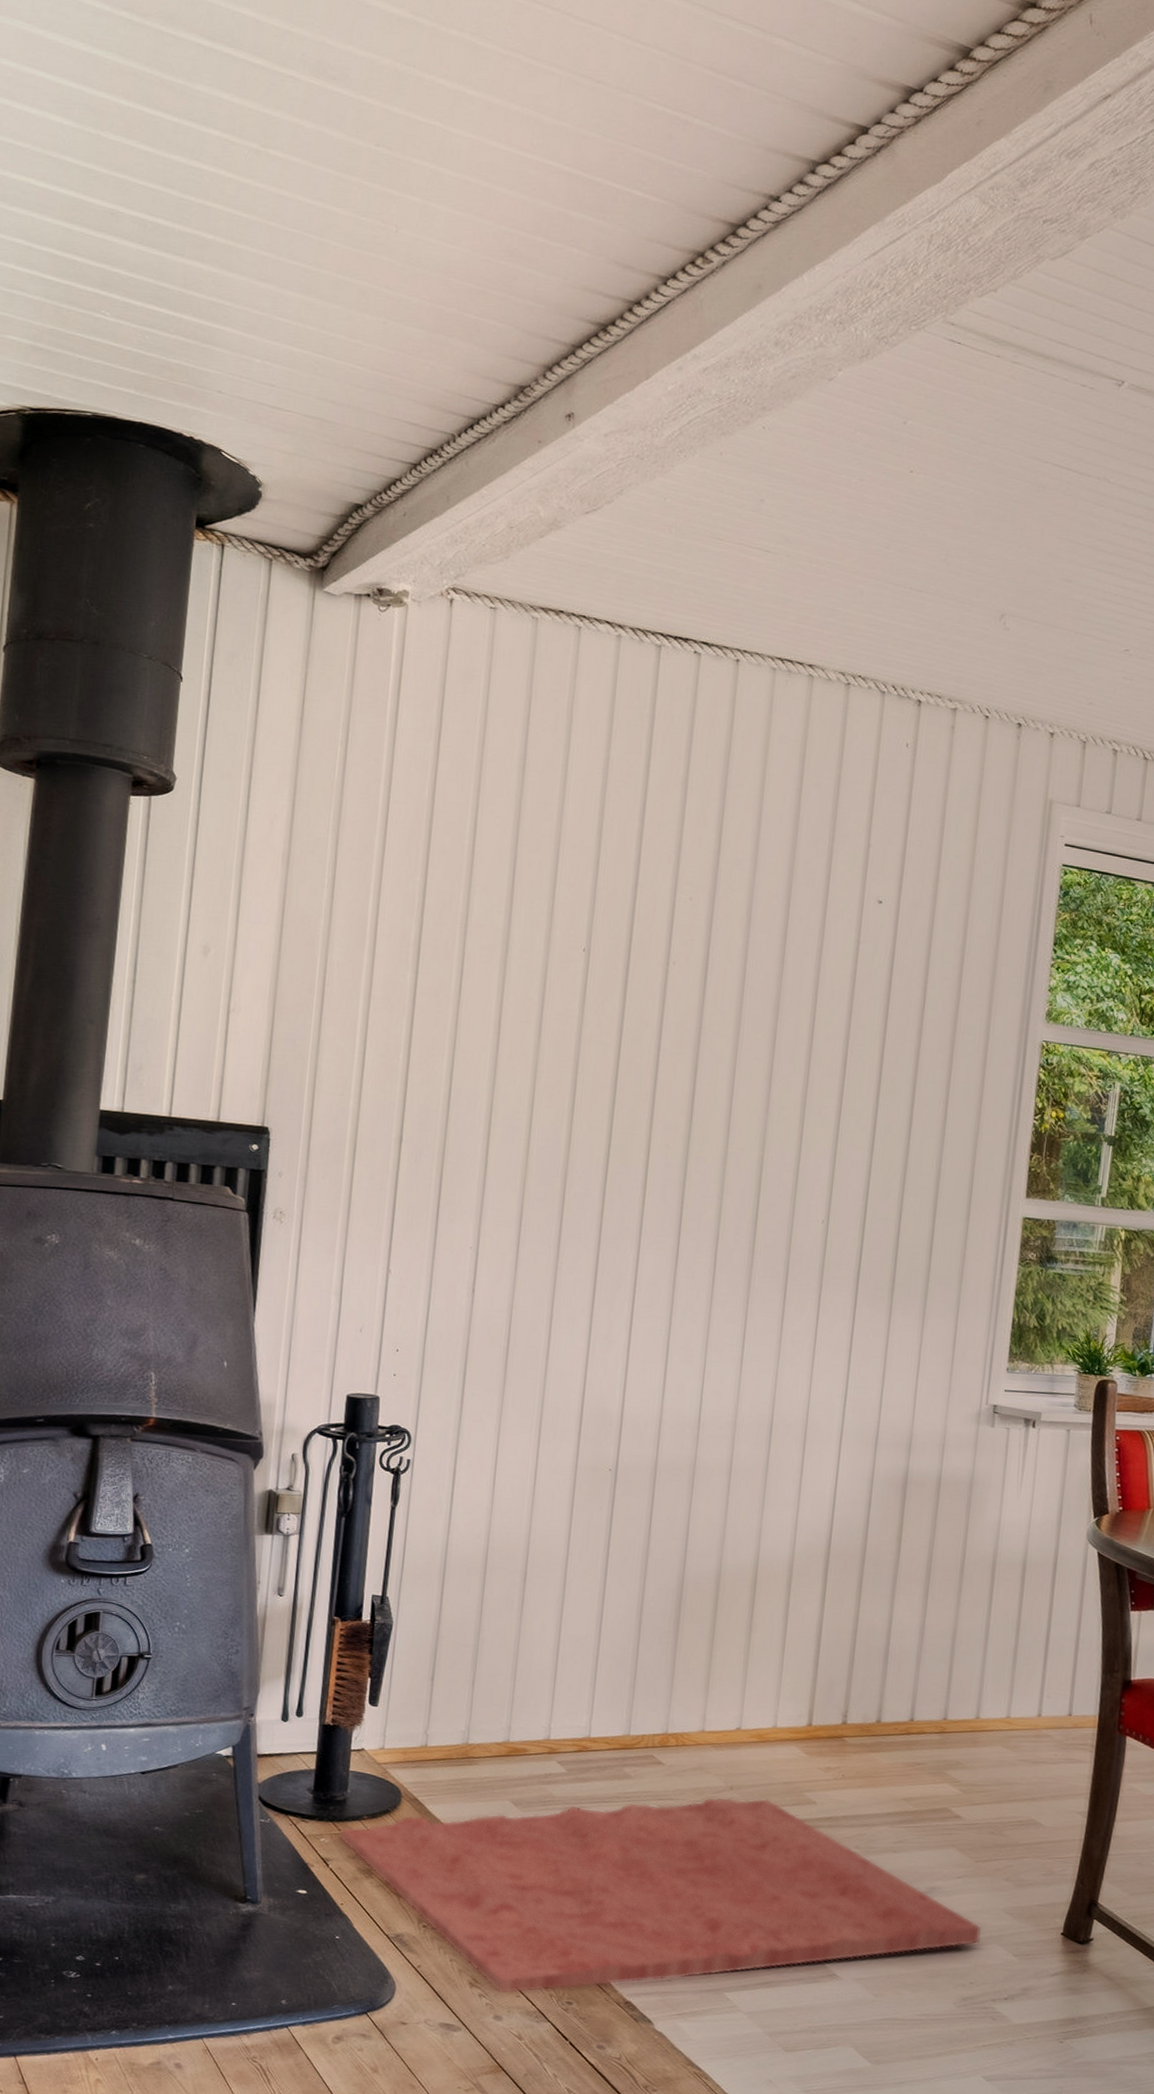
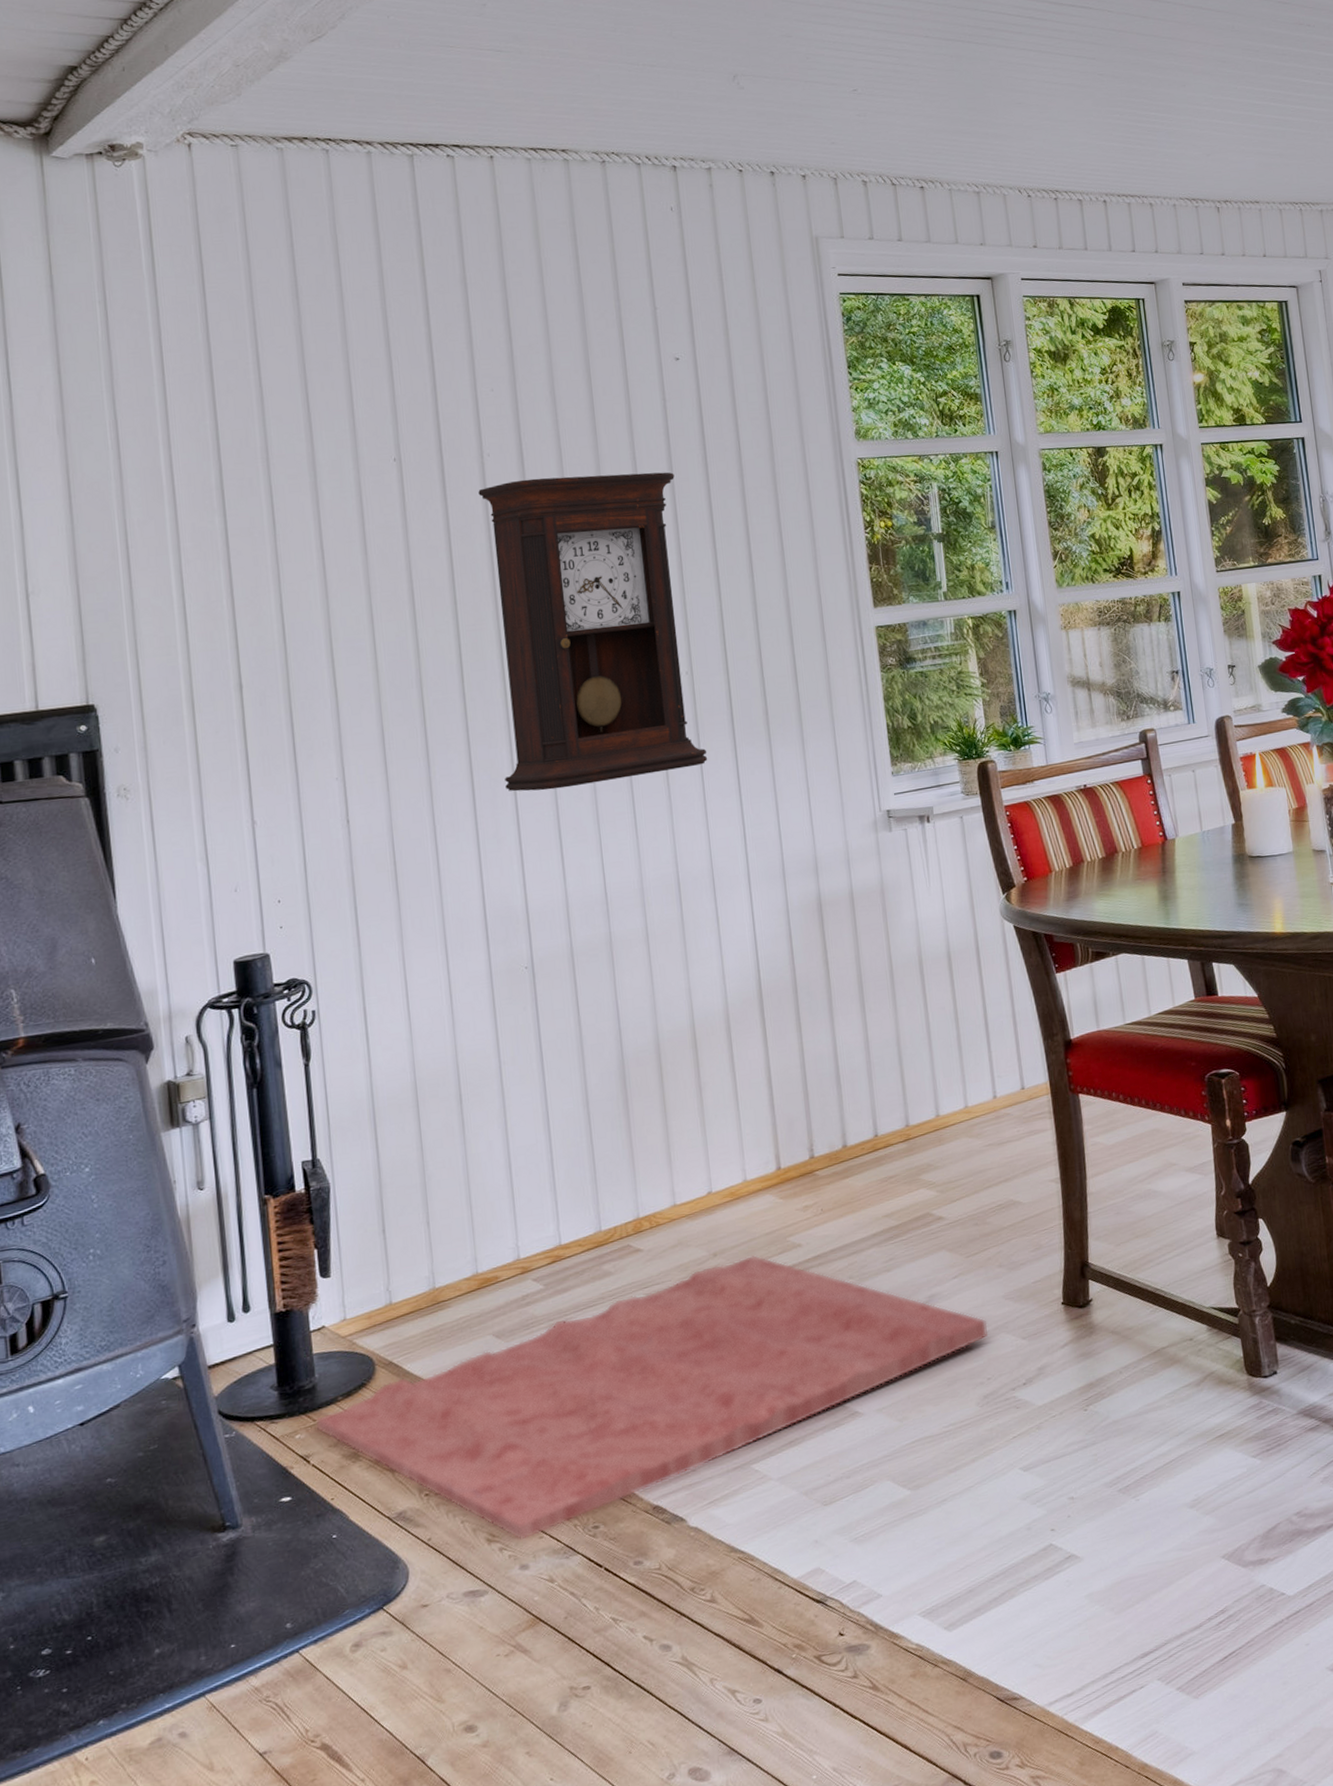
pendulum clock: none [625,994,852,1316] -> present [478,472,708,792]

